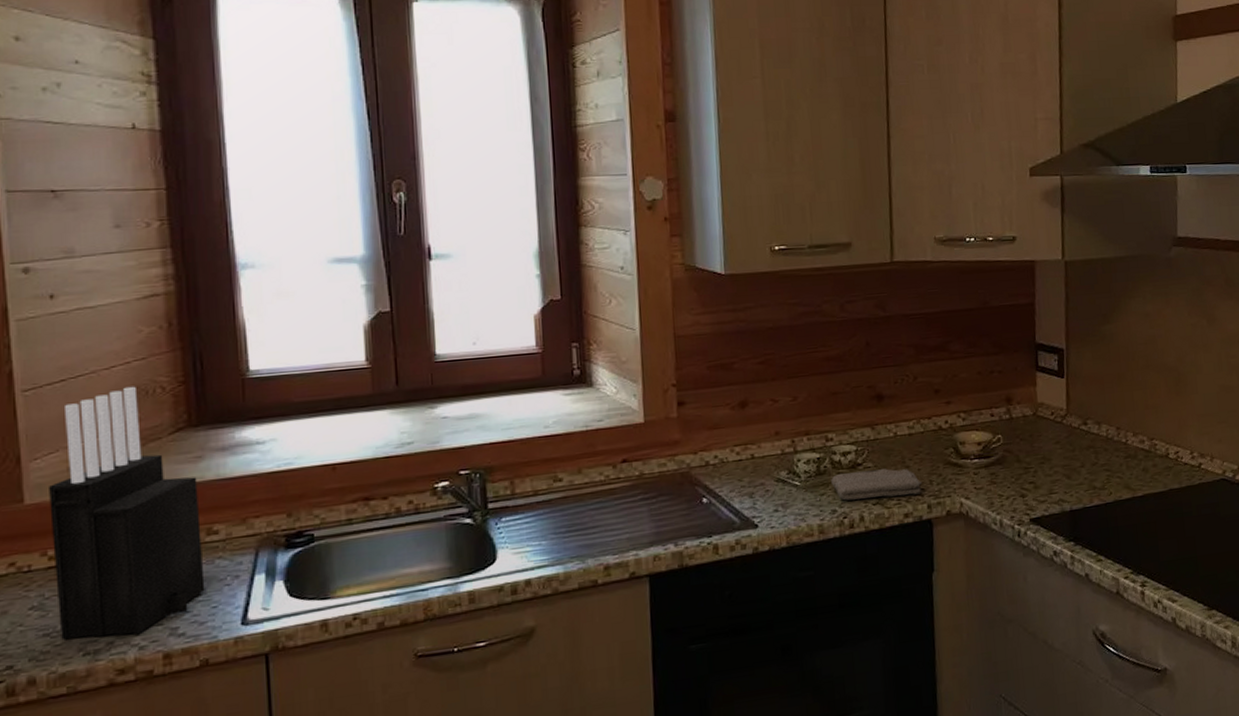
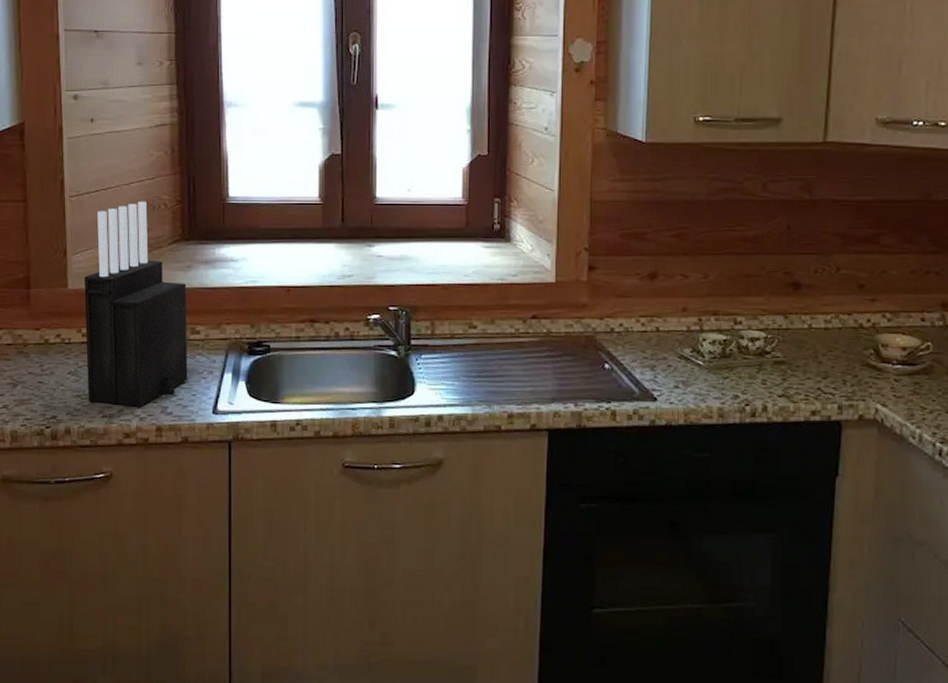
washcloth: present [831,469,922,501] -> none [736,360,834,393]

